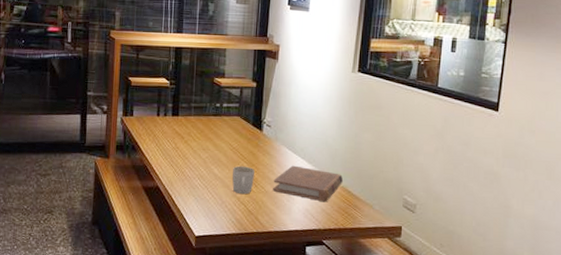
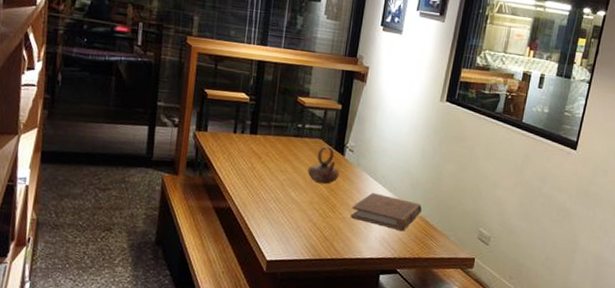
teapot: none [228,123,259,160] -> present [307,146,340,185]
mug: present [232,165,255,195] -> none [309,190,333,220]

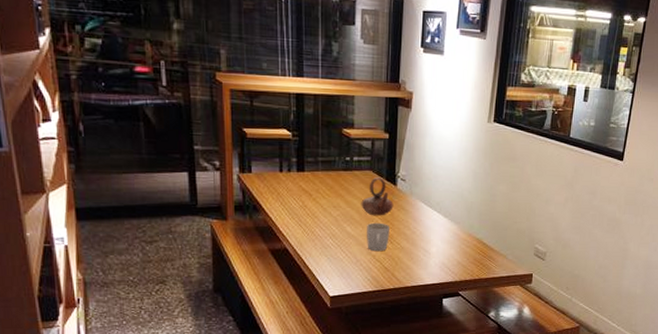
mug: none [309,190,333,220] -> present [367,222,390,252]
book: present [350,192,423,230] -> none [409,220,479,254]

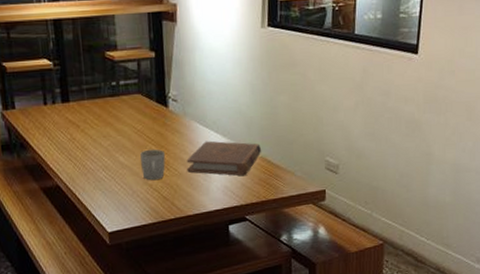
teapot: present [361,177,394,216] -> none [132,100,167,143]
book: none [409,220,479,254] -> present [186,140,262,176]

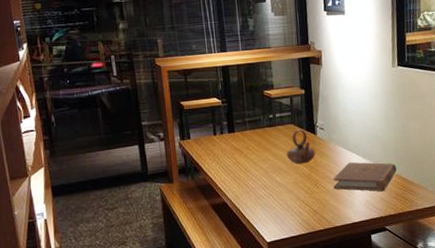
teapot: none [132,100,167,143] -> present [286,129,316,165]
mug: present [140,149,166,181] -> none [294,170,315,197]

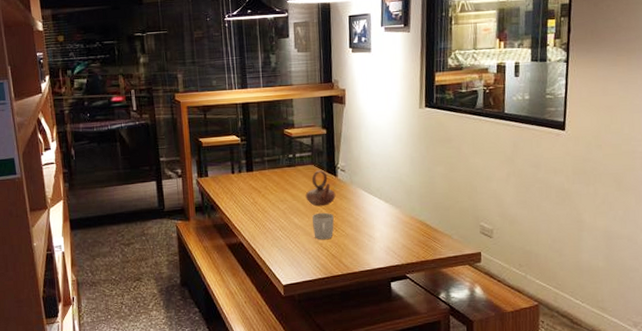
mug: none [294,170,315,197] -> present [312,212,334,240]
book: present [333,162,397,191] -> none [353,206,421,237]

